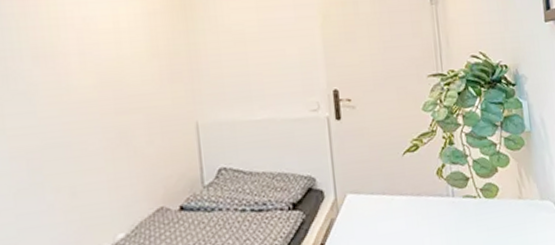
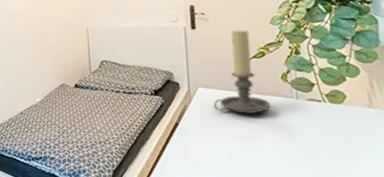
candle holder: none [365,117,428,222] -> present [214,29,271,114]

